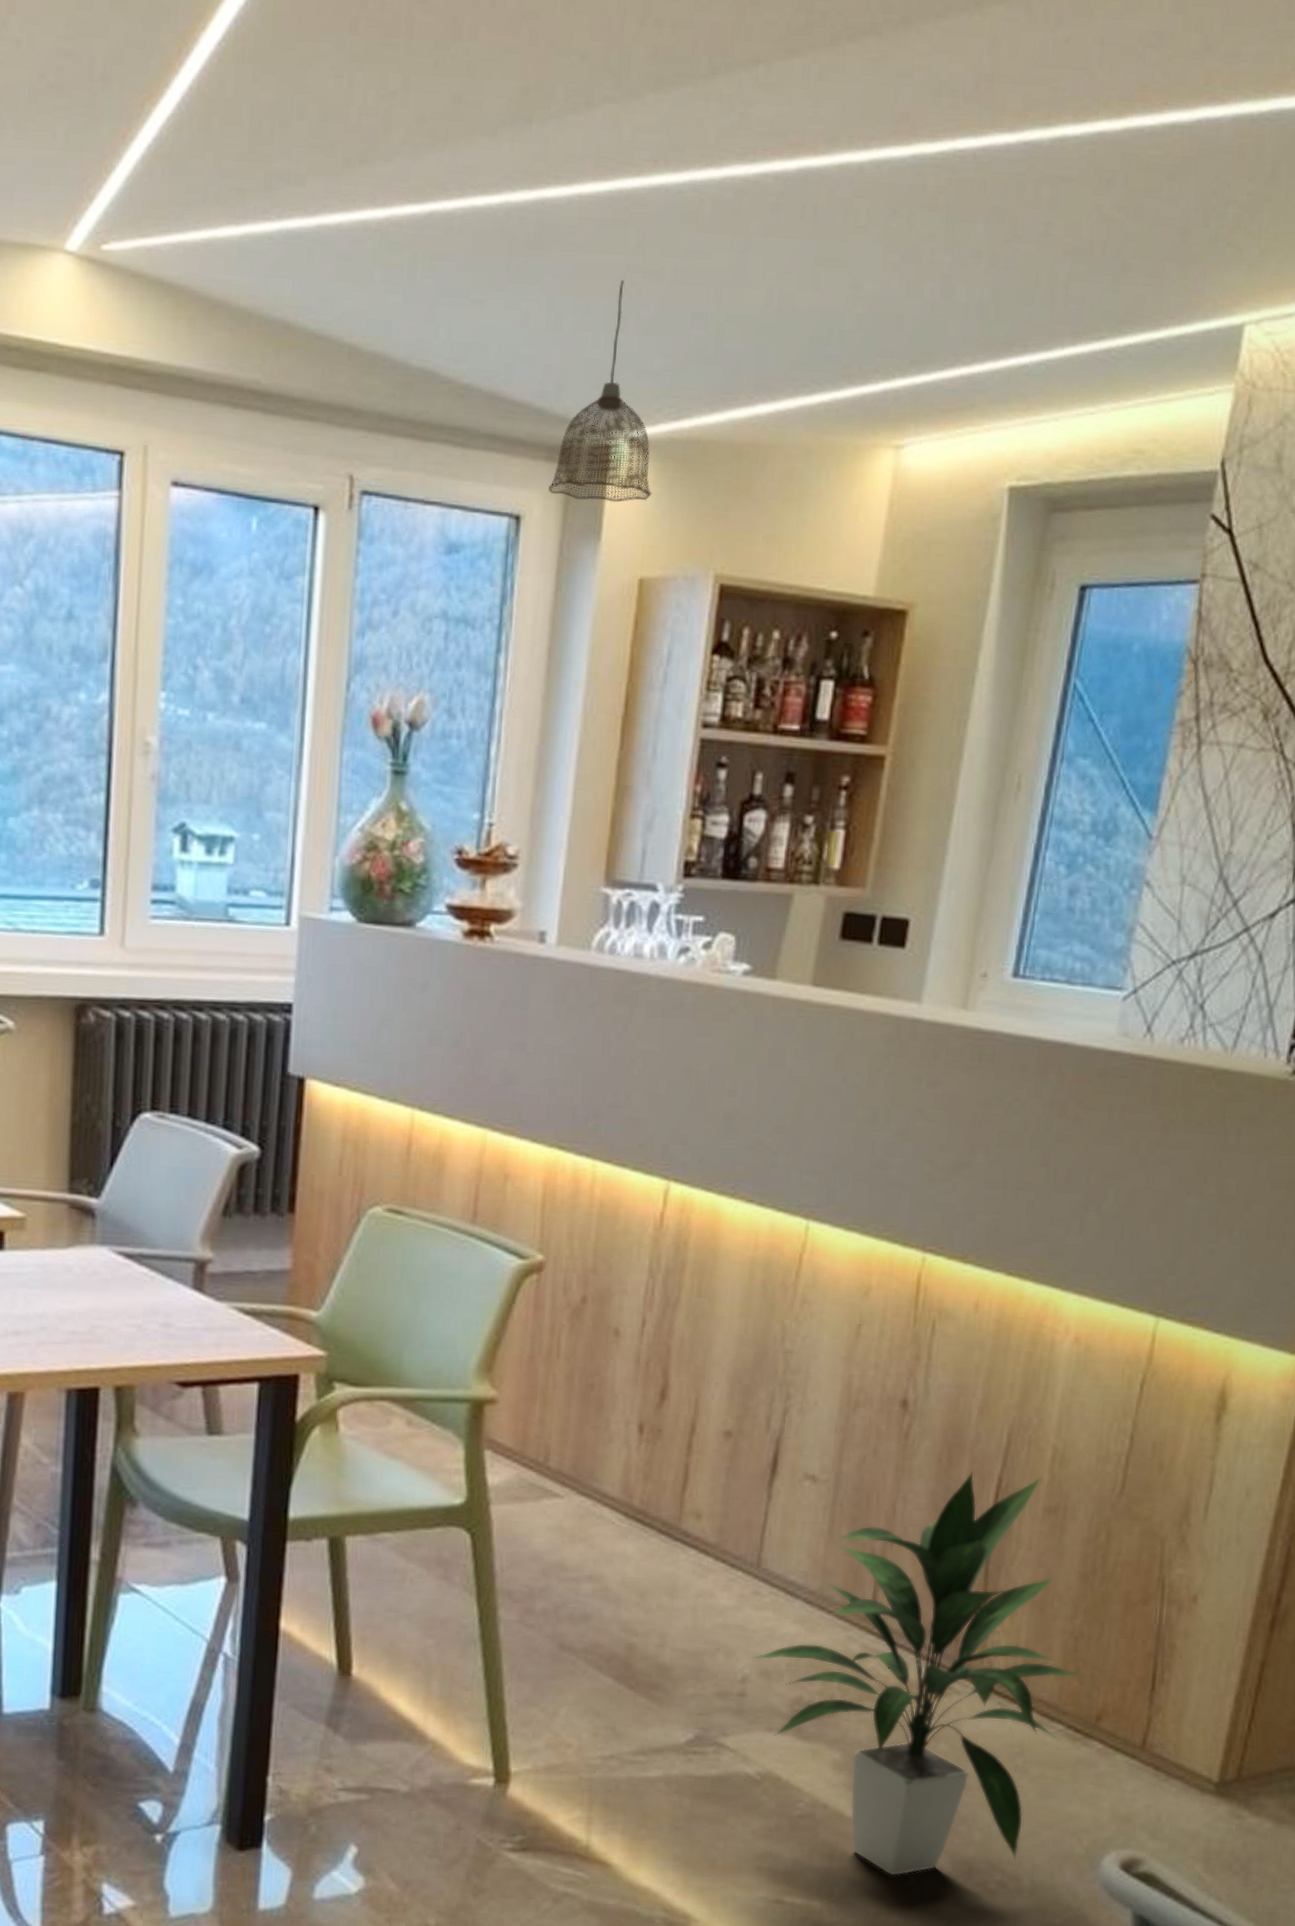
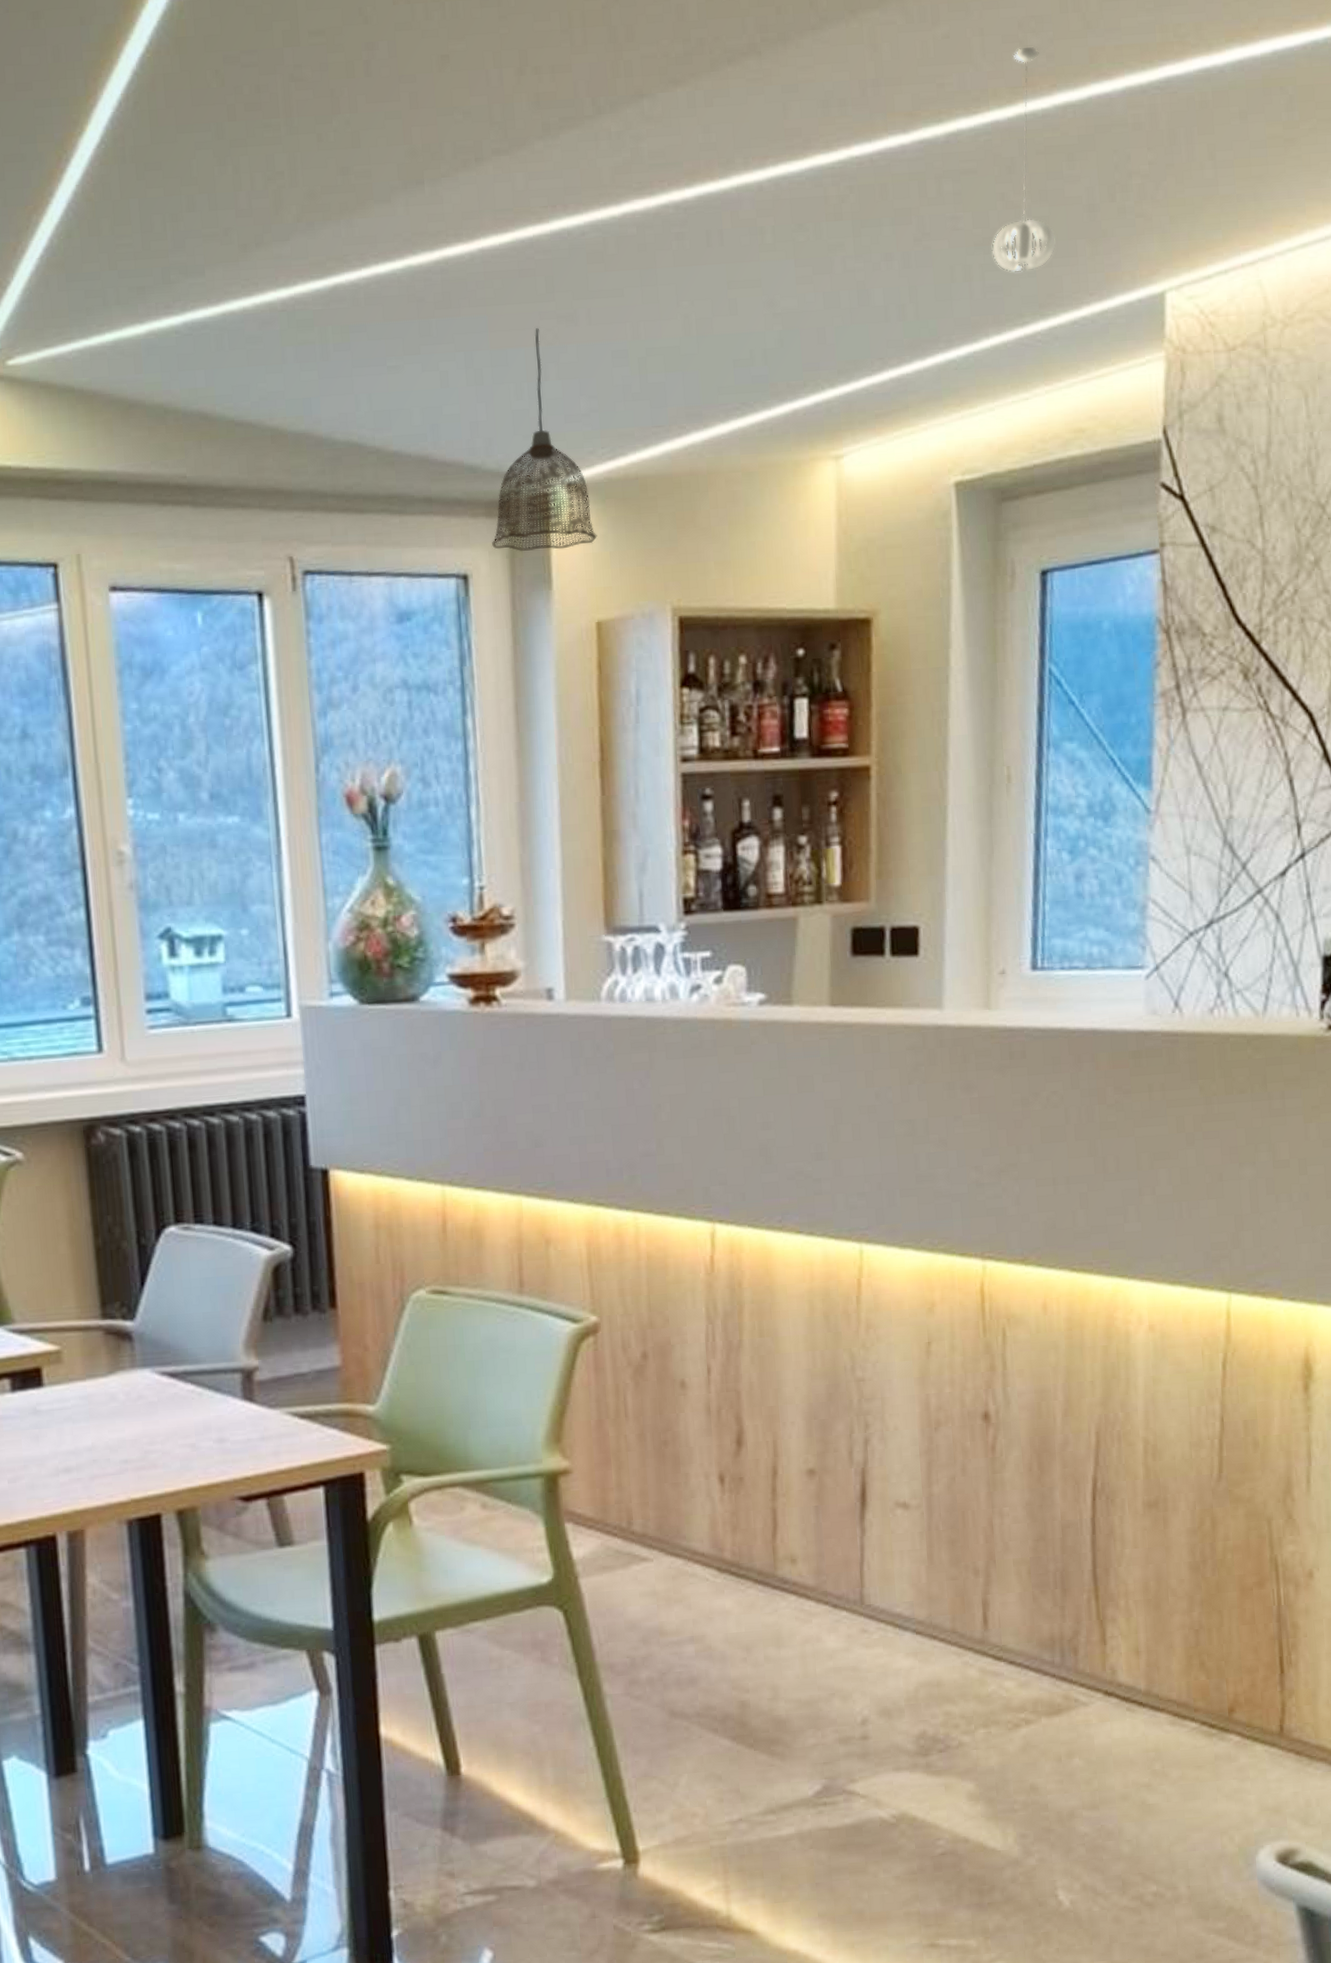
indoor plant: present [748,1472,1084,1877] -> none [865,1472,1210,1903]
pendant light: none [1079,60,1156,287] -> present [991,45,1057,273]

